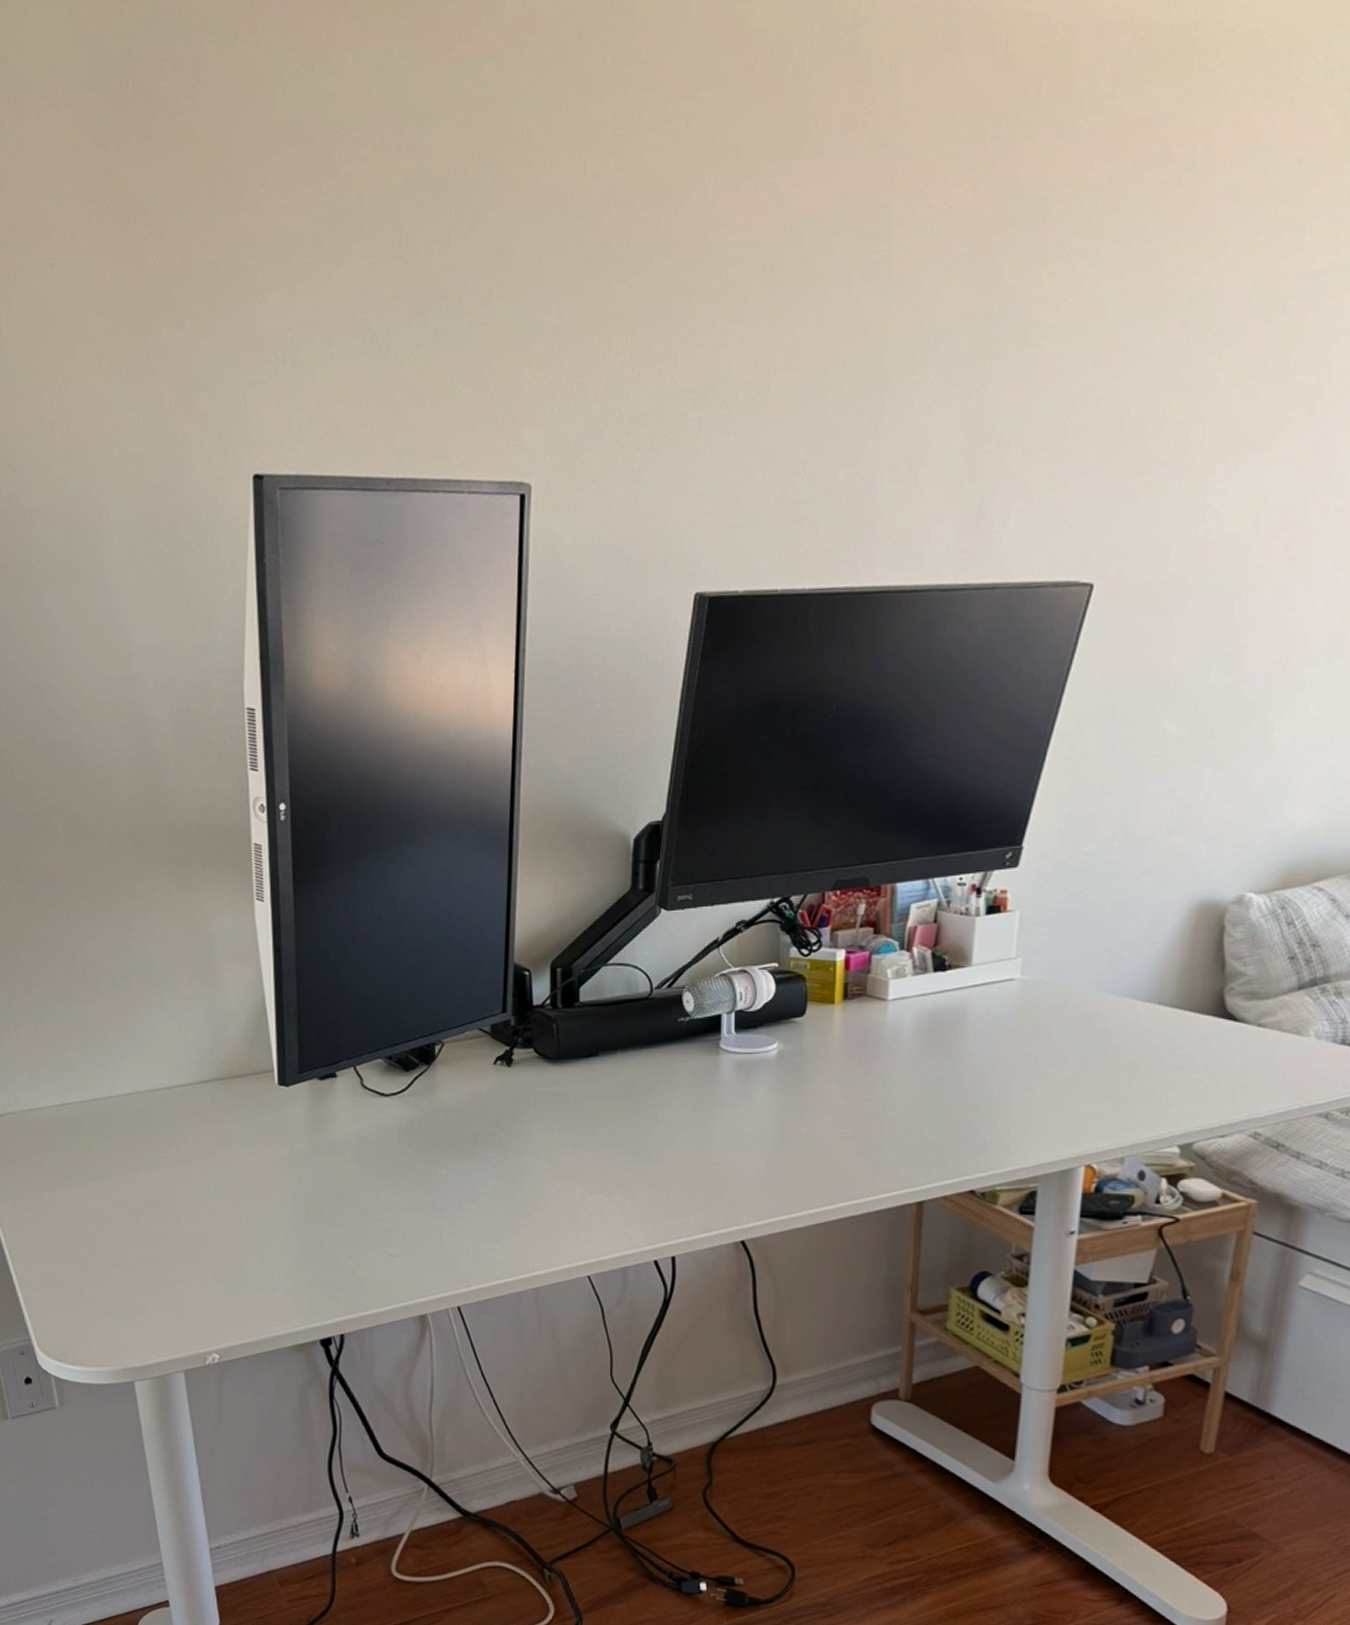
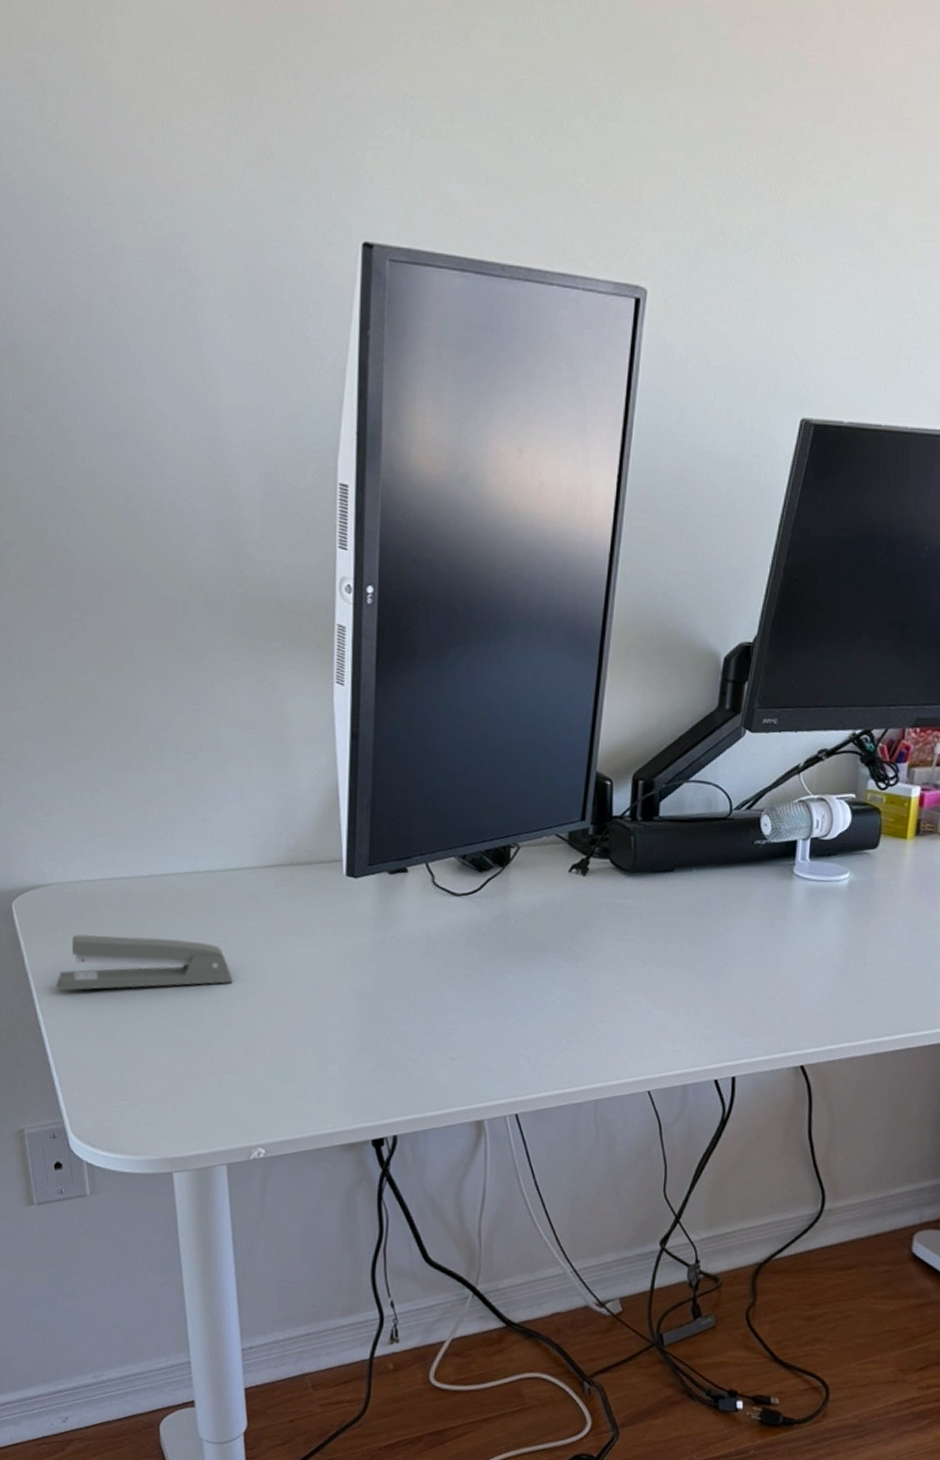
stapler: none [15,1157,178,1214] -> present [56,934,233,991]

